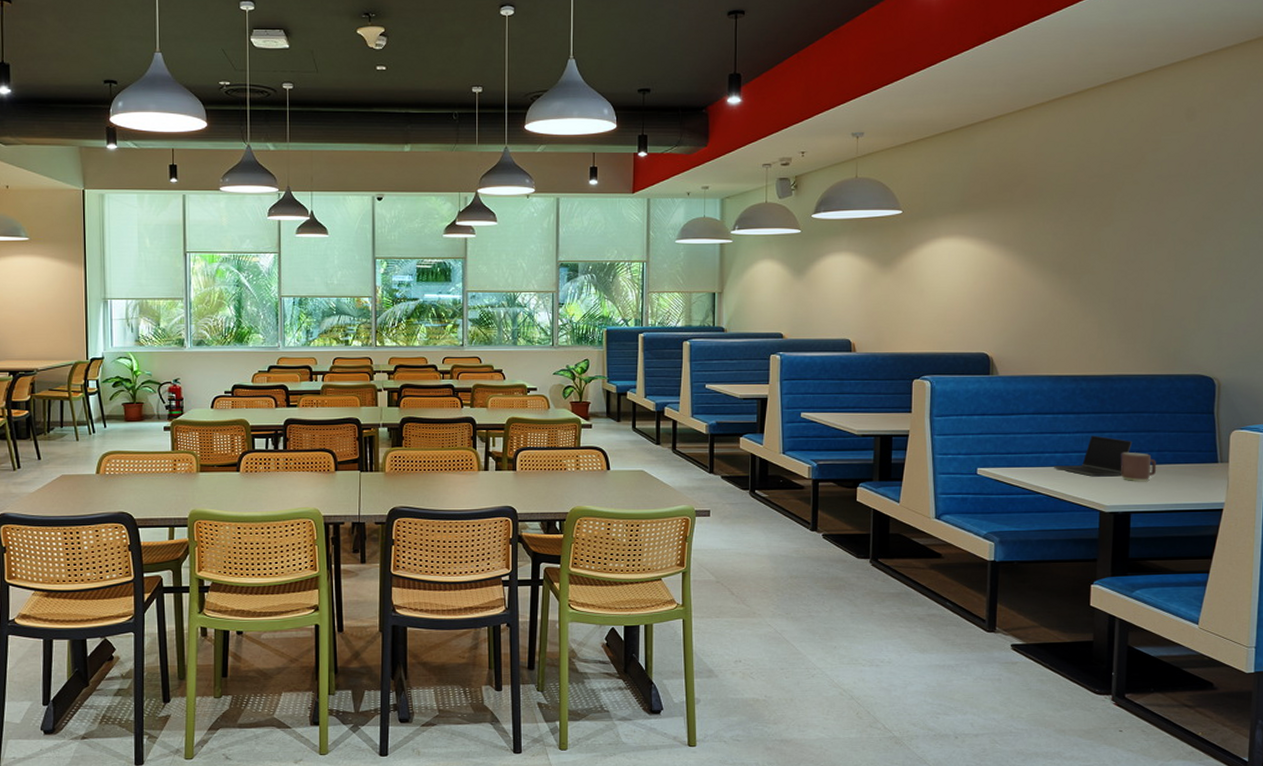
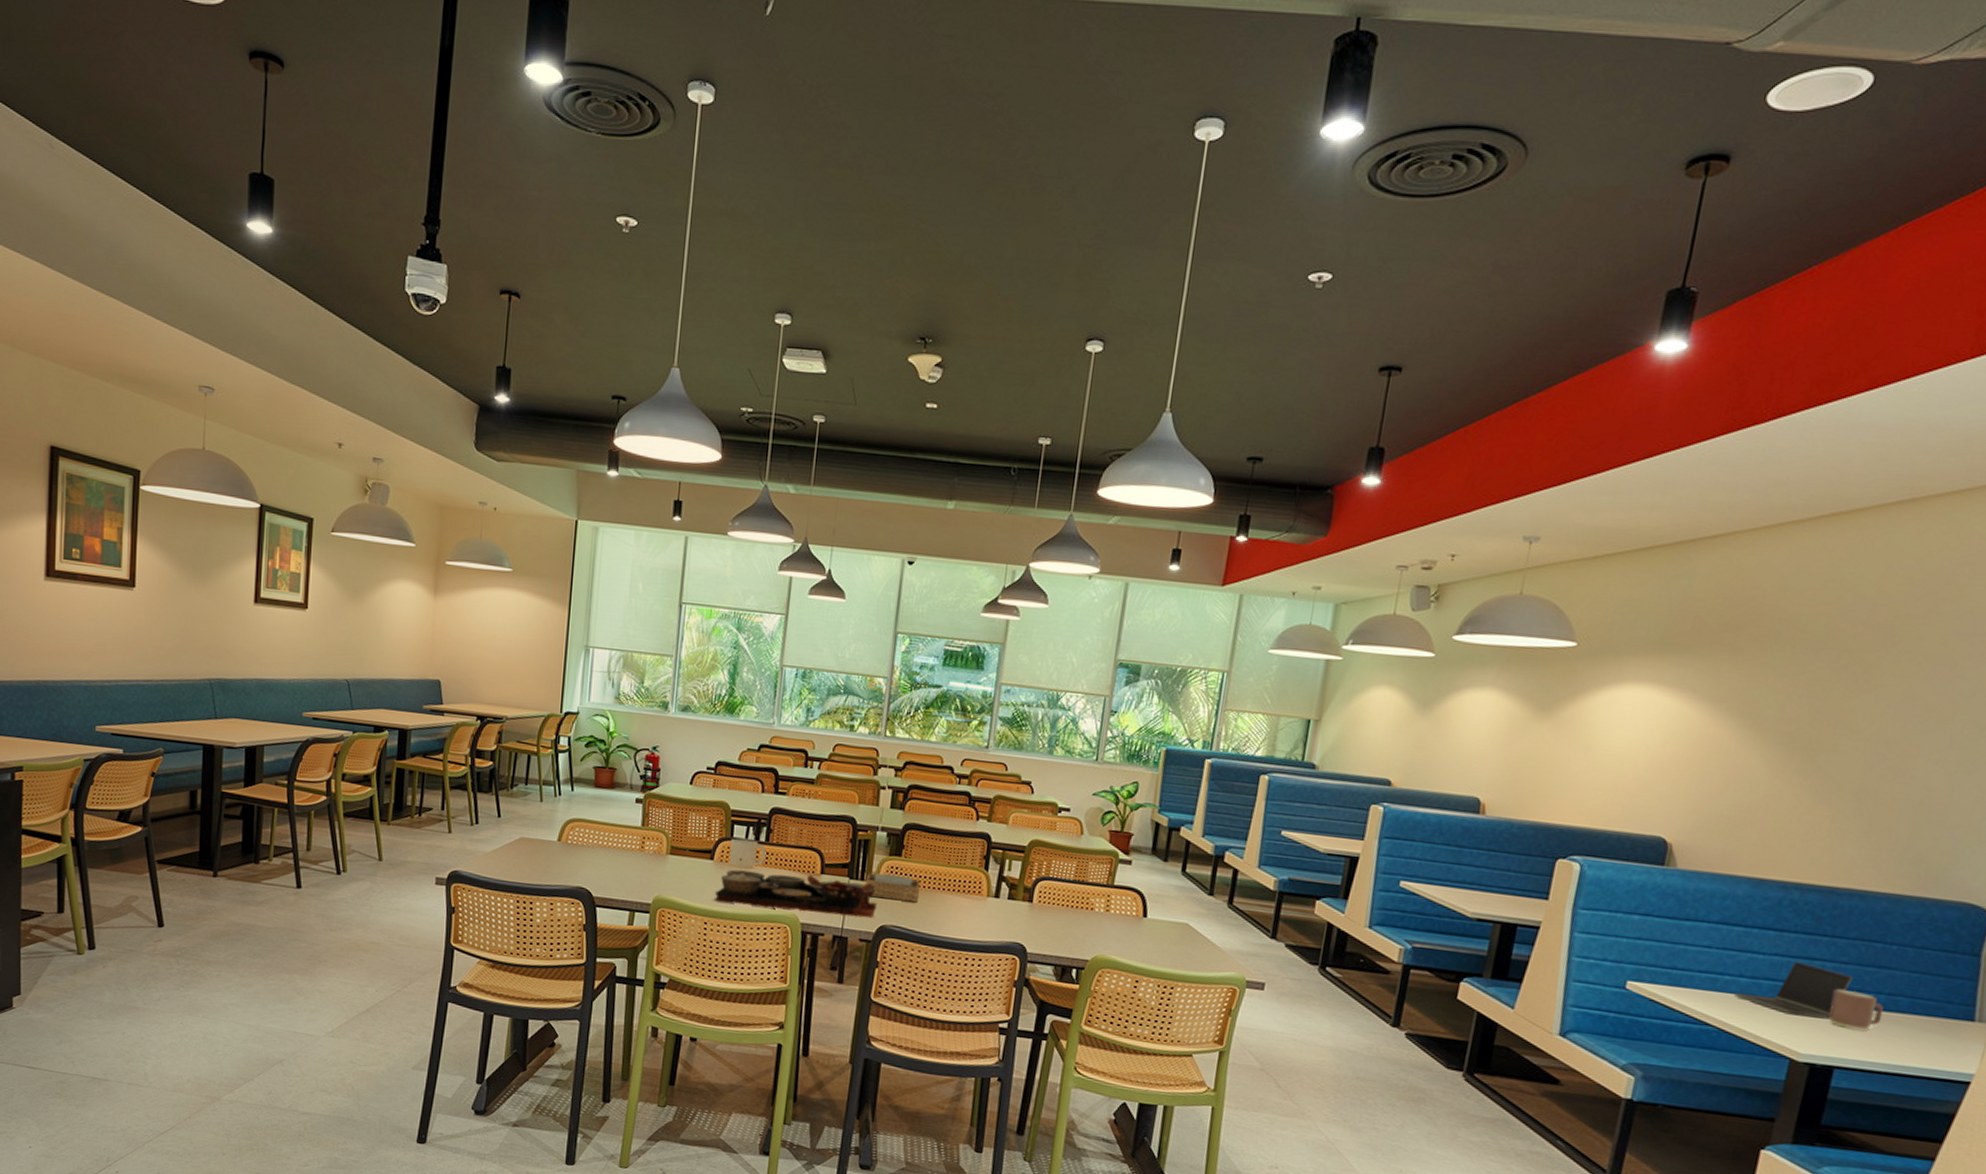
food tray: none [242,472,387,509] -> present [712,869,878,919]
mug: none [253,450,286,476] -> present [728,838,767,870]
napkin holder: none [374,462,421,485] -> present [865,872,920,903]

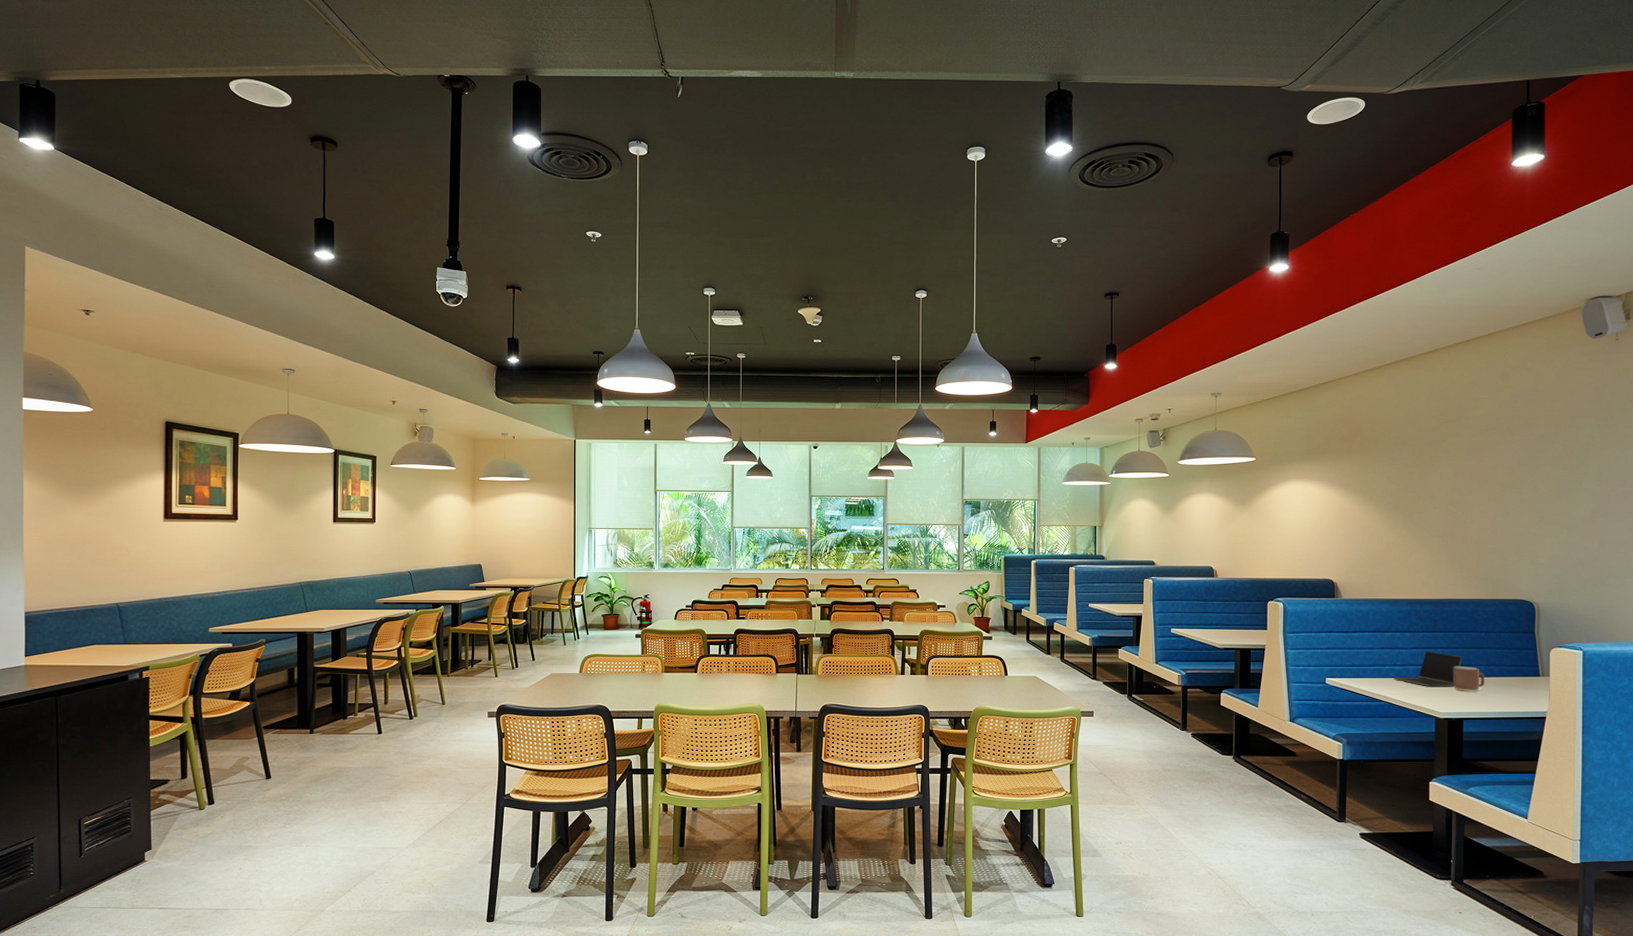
food tray: present [712,869,878,919] -> none [699,674,819,704]
mug: present [728,838,767,870] -> none [708,655,735,677]
napkin holder: present [865,872,920,903] -> none [809,667,848,686]

